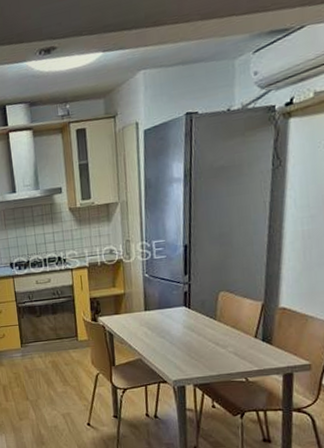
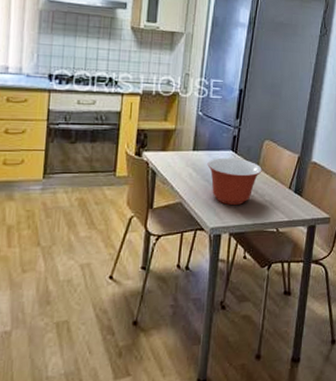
mixing bowl: none [161,313,221,358] -> present [207,157,262,205]

